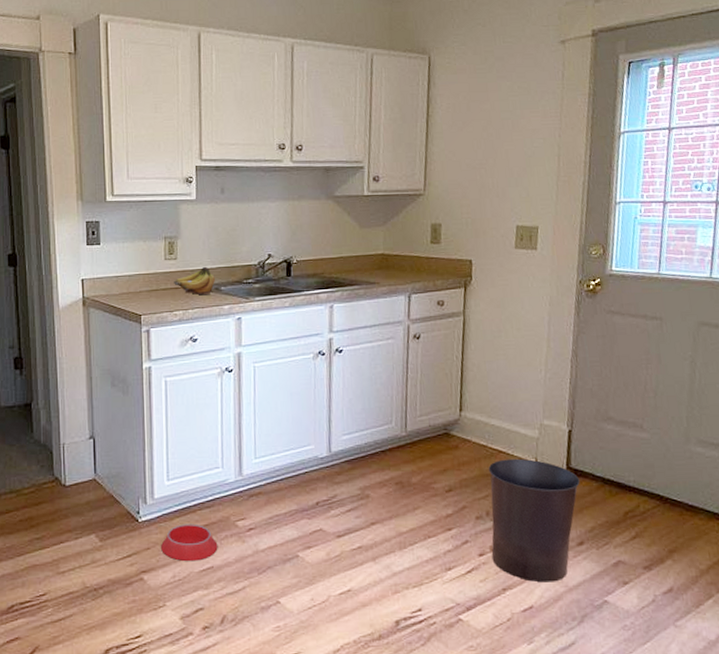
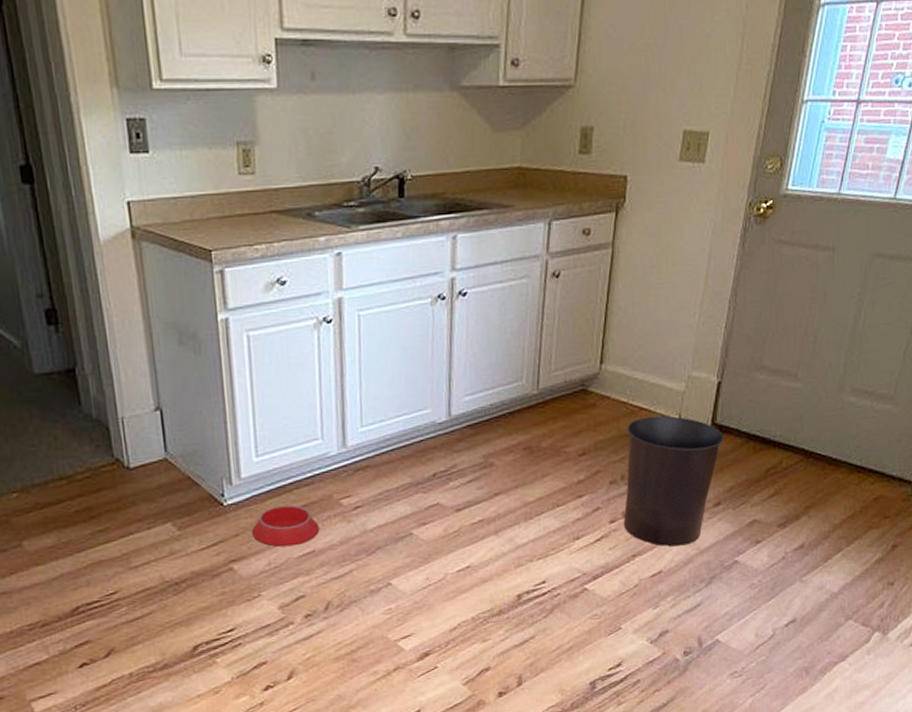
fruit: present [174,267,215,296] -> none [252,185,307,224]

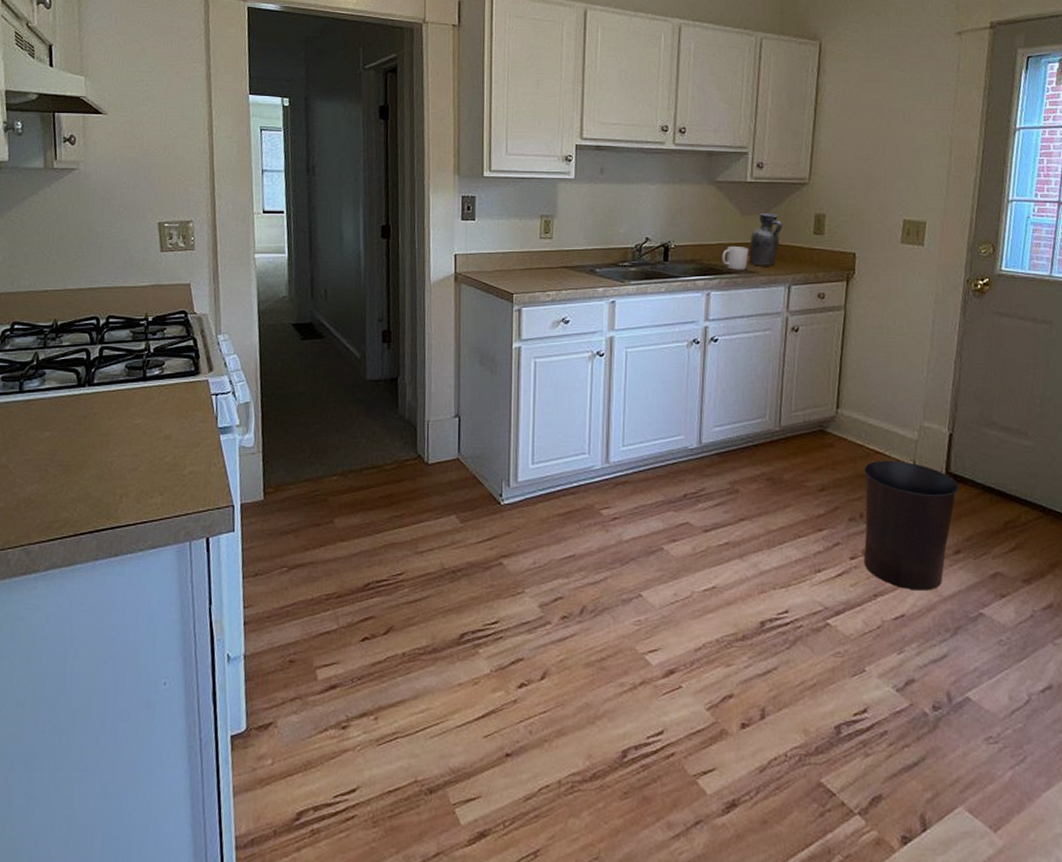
pet bowl: present [252,504,320,547] -> none [522,509,581,549]
mug: none [469,174,502,205] -> present [721,247,749,270]
ceramic jug: none [502,127,542,199] -> present [749,212,782,266]

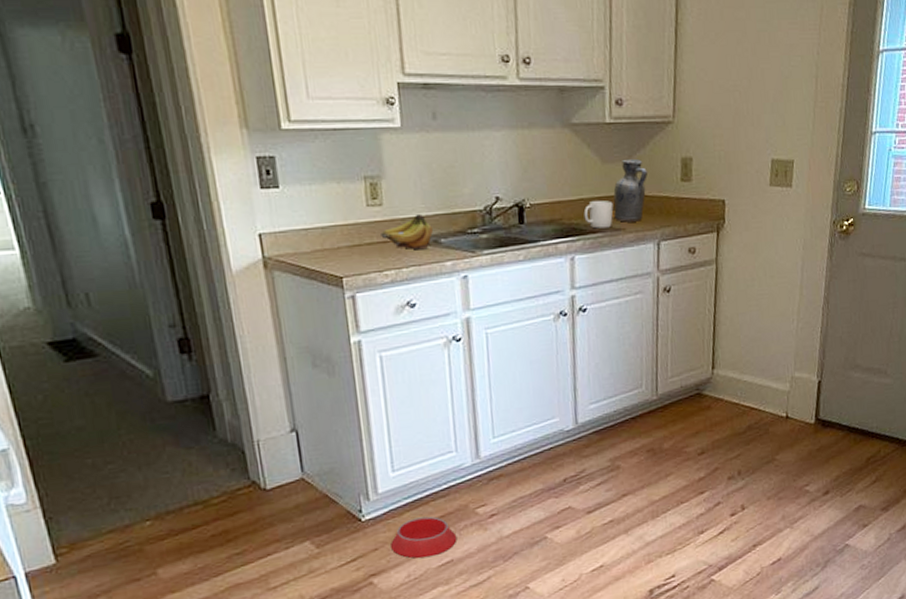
pet bowl: none [522,509,581,549] -> present [391,516,457,559]
fruit: none [548,248,590,277] -> present [381,215,433,251]
waste bin: present [863,460,959,591] -> none [740,414,827,535]

